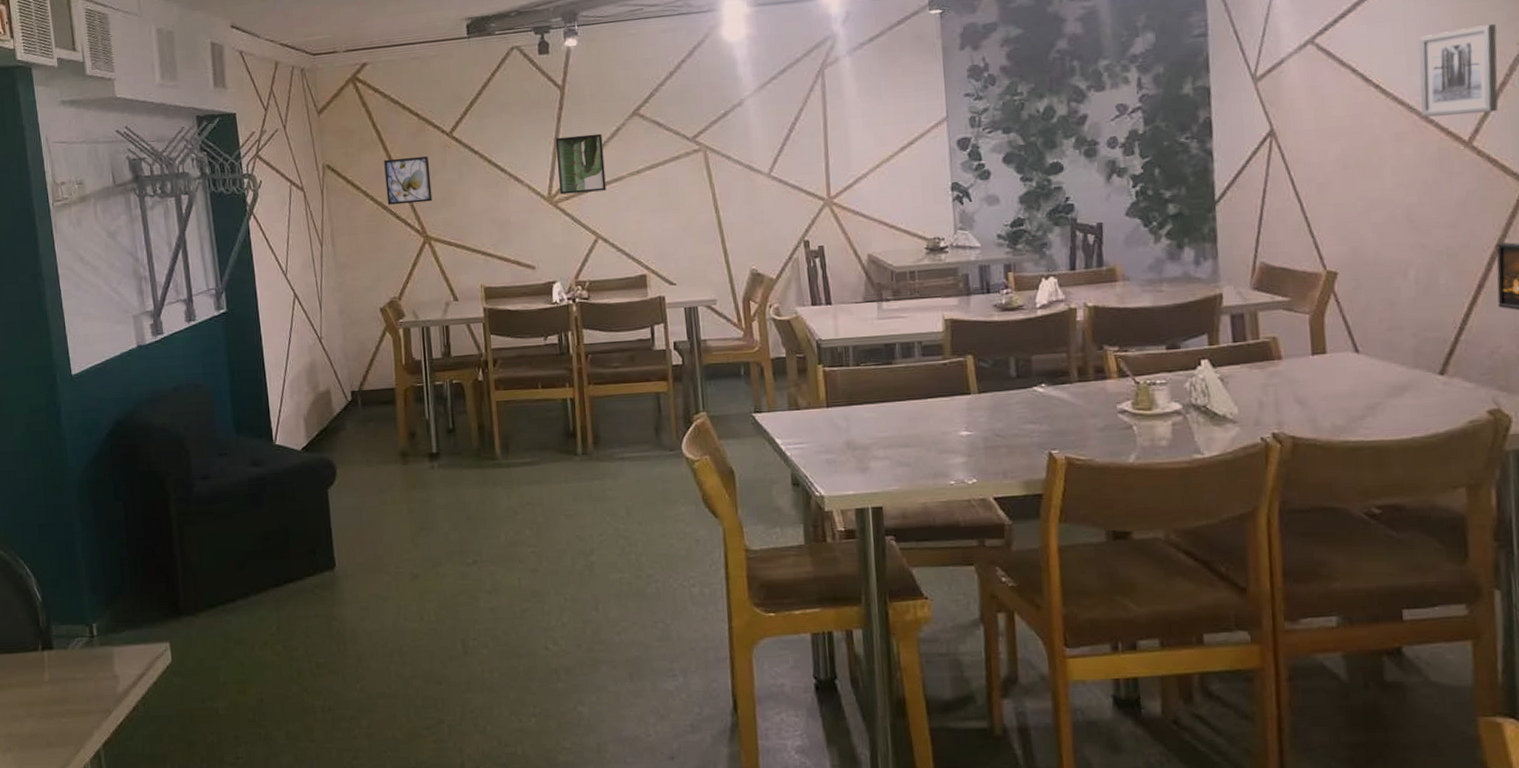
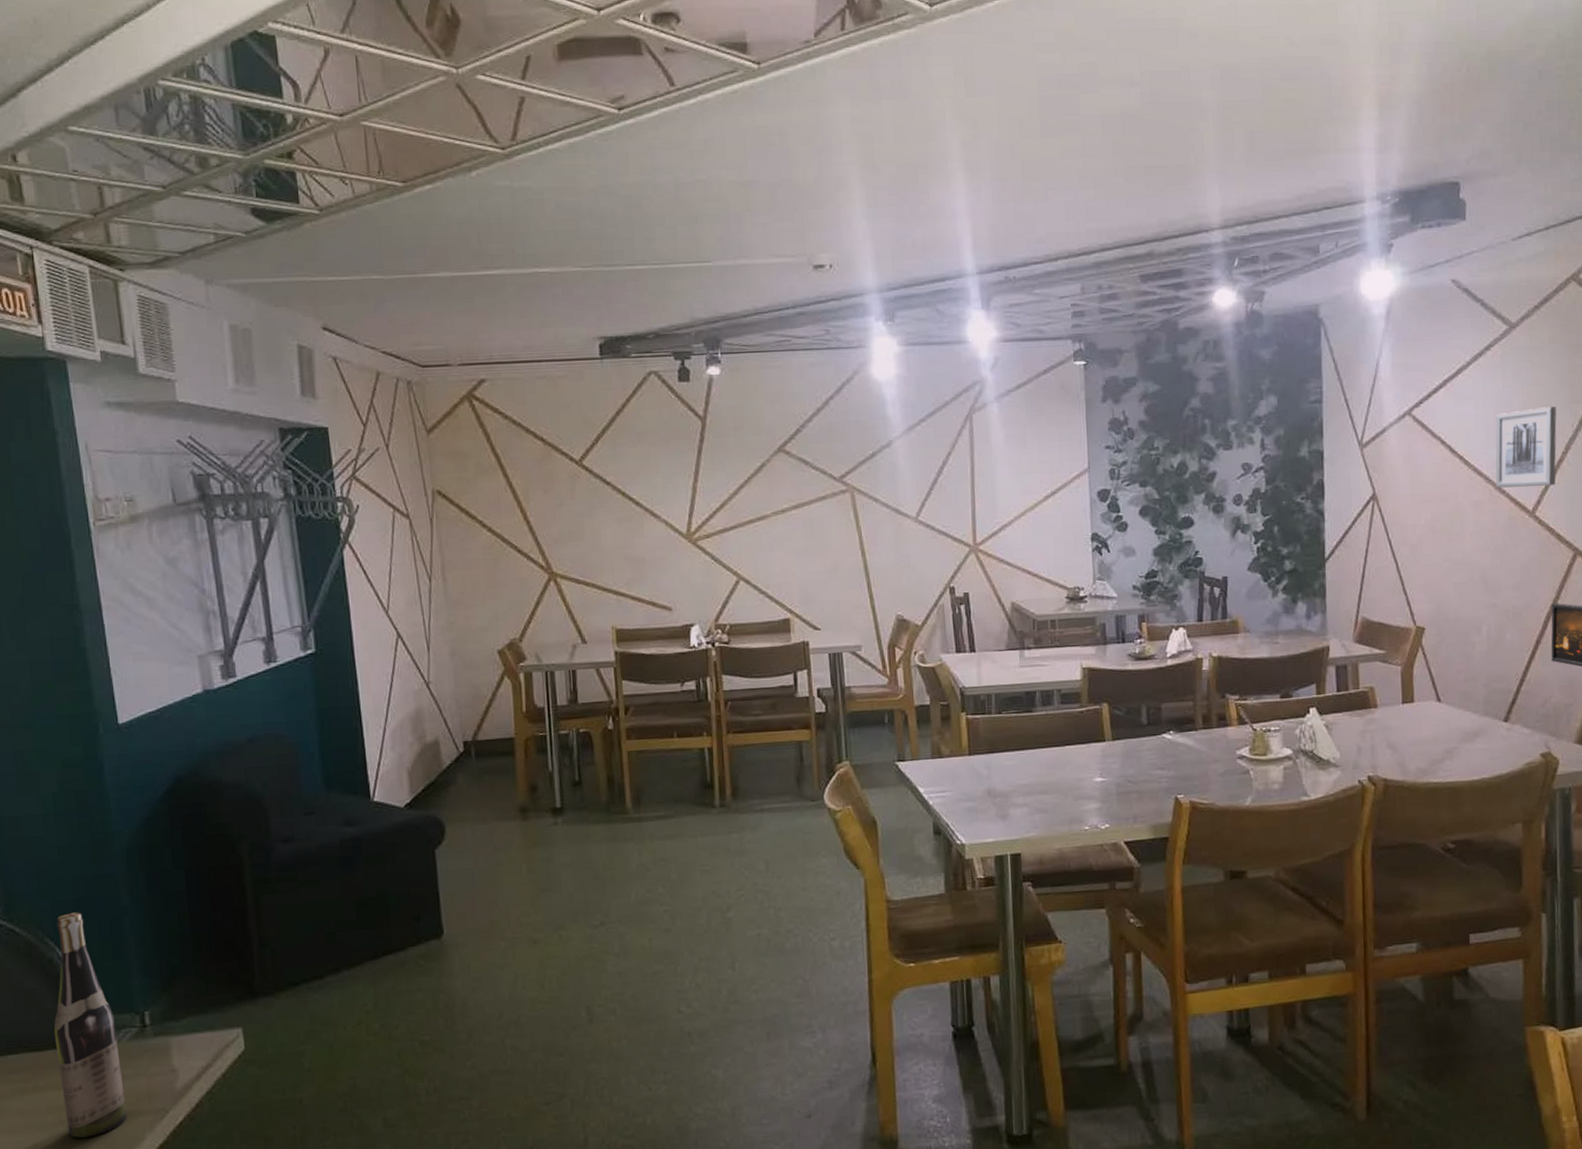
wine bottle: none [23,535,79,730] -> present [54,912,127,1138]
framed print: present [384,156,433,205] -> none [504,485,559,538]
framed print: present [555,133,607,195] -> none [695,469,749,532]

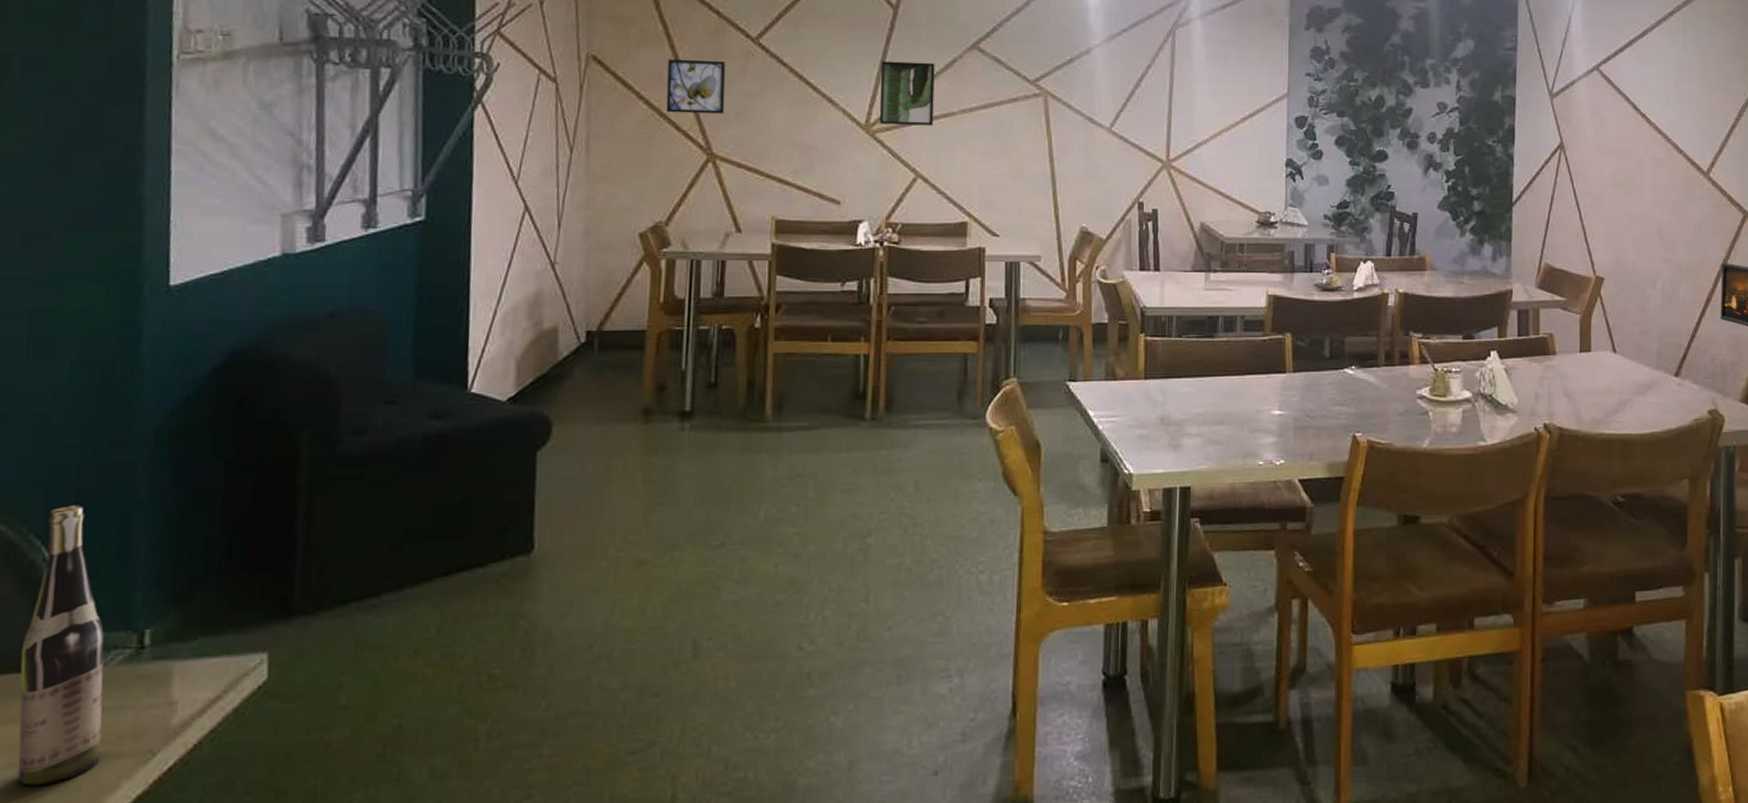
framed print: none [504,485,559,538] -> present [666,58,726,114]
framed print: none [695,469,749,532] -> present [879,61,935,126]
wall art: present [1495,407,1557,488] -> none [1674,74,1731,150]

